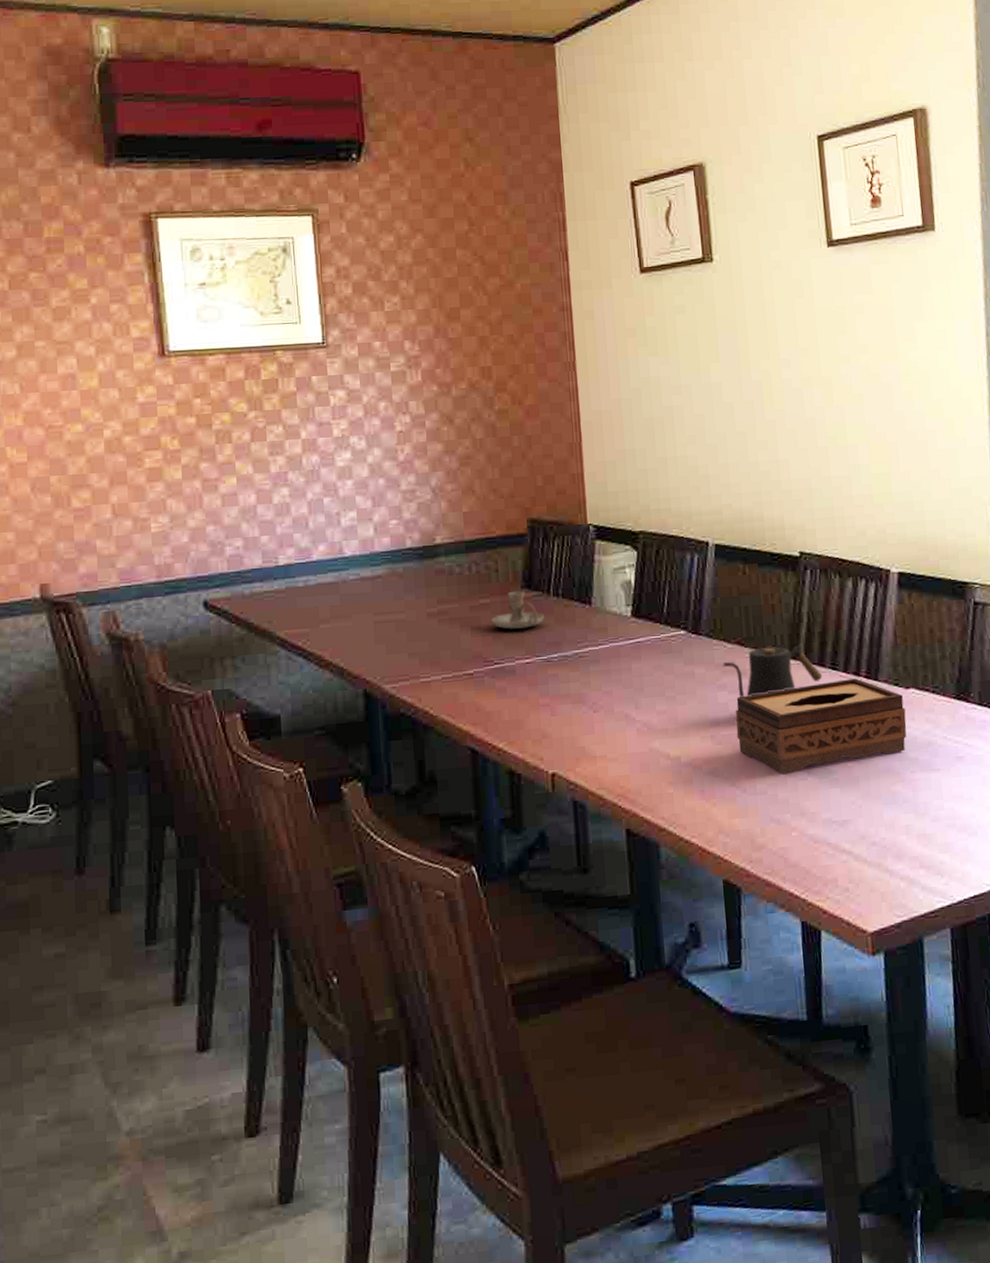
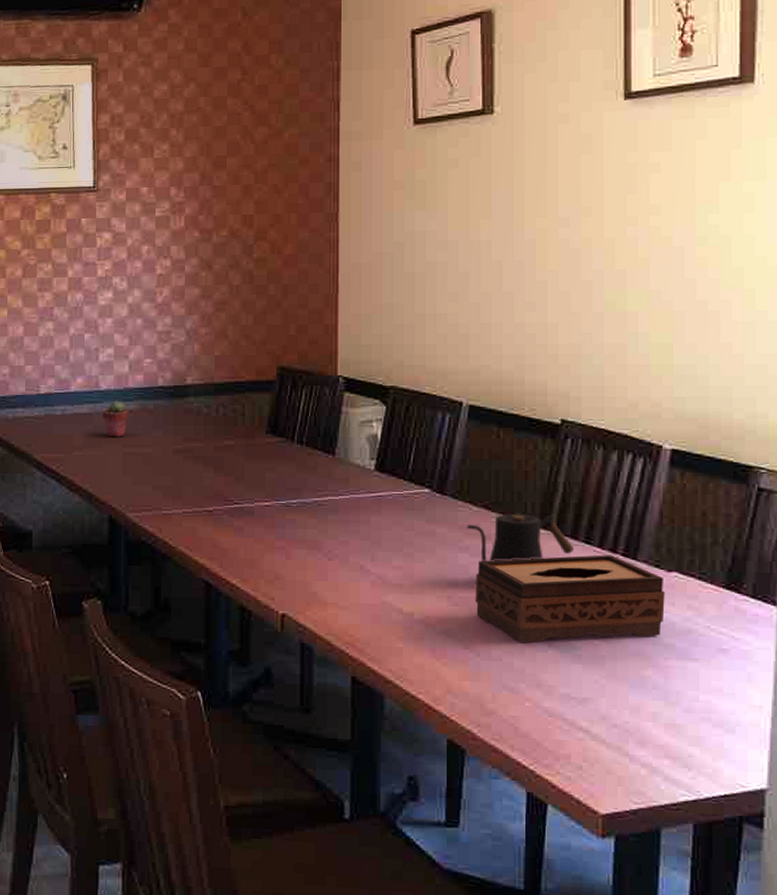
potted succulent: none [348,566,378,606] -> present [102,400,129,438]
candle holder: present [491,591,545,630] -> none [234,436,287,472]

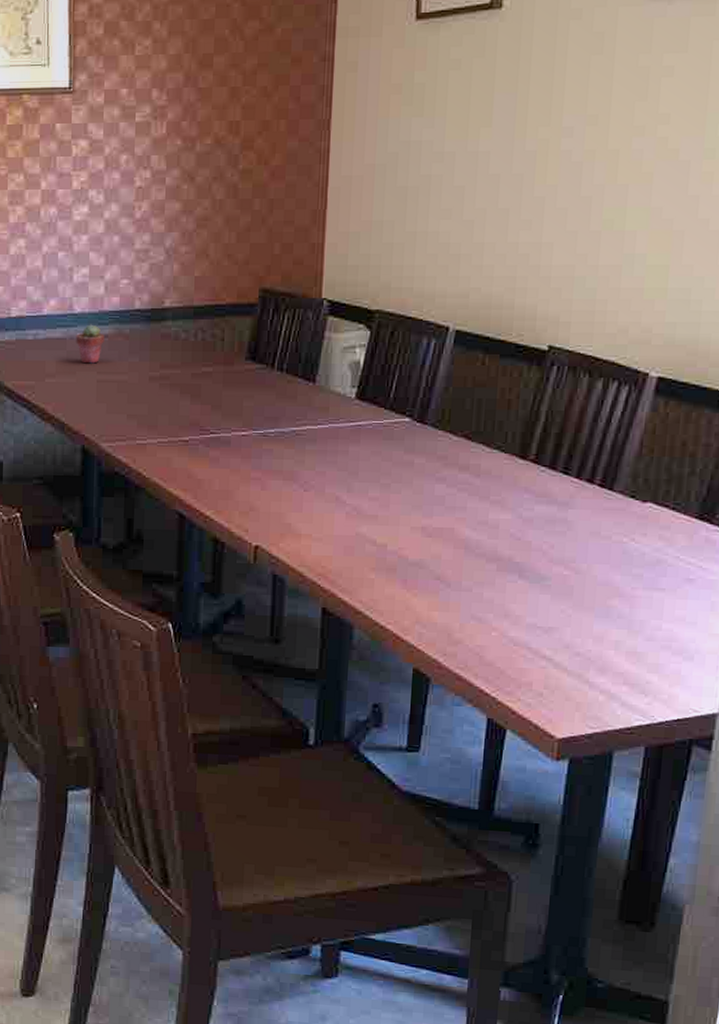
kettle: present [466,514,575,562] -> none [445,444,552,493]
tissue box: present [475,554,665,643] -> none [449,485,638,573]

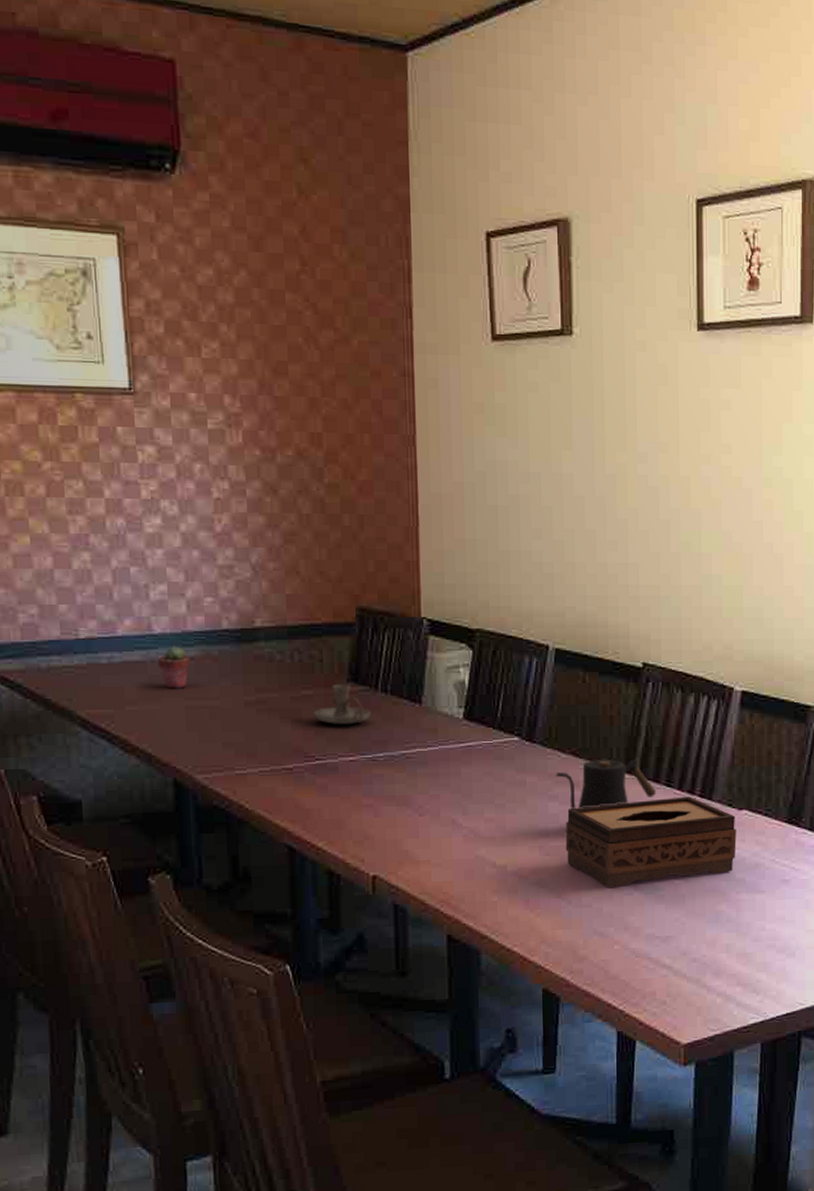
candle holder: none [212,363,267,400] -> present [314,685,372,724]
kettle: none [445,444,552,493] -> present [556,759,657,810]
tissue box: none [449,485,638,573] -> present [565,796,736,887]

